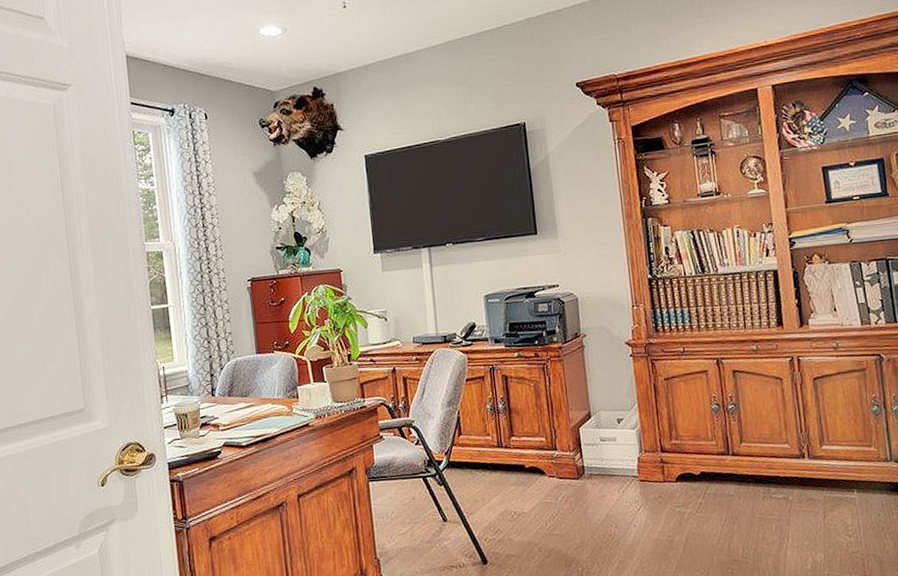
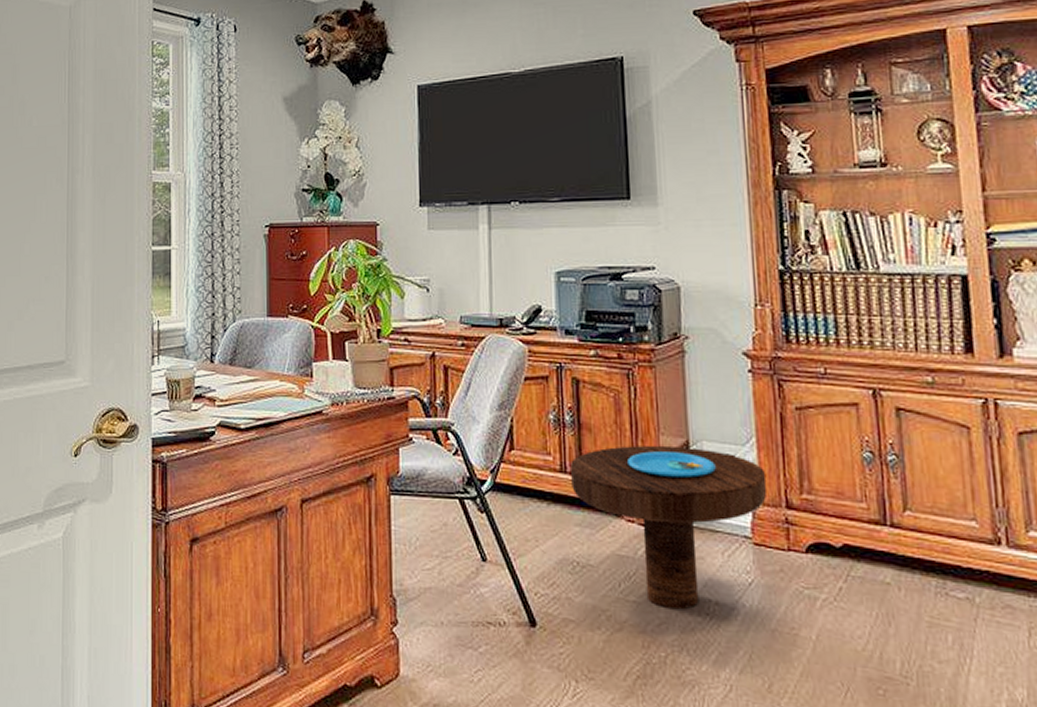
side table: none [505,416,648,536] -> present [571,445,768,610]

